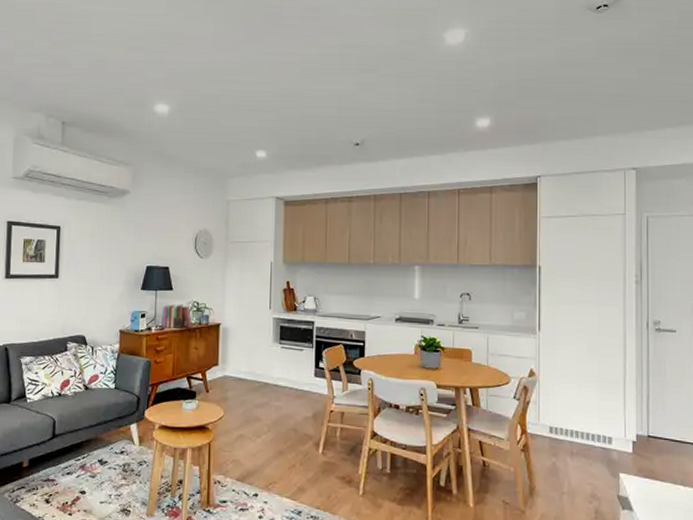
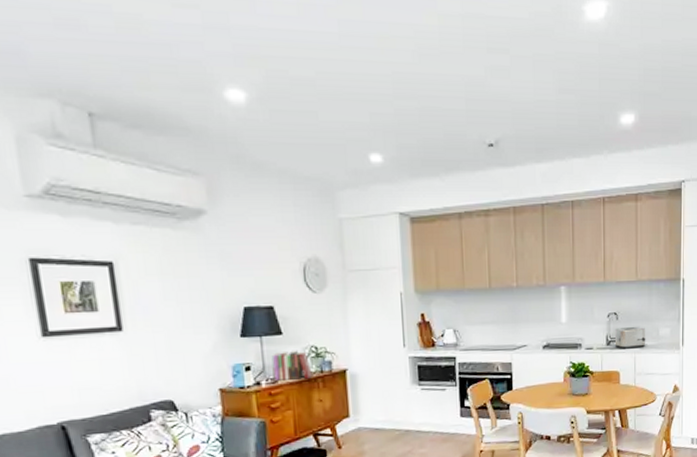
toaster: none [467,307,500,329] -> present [614,326,646,349]

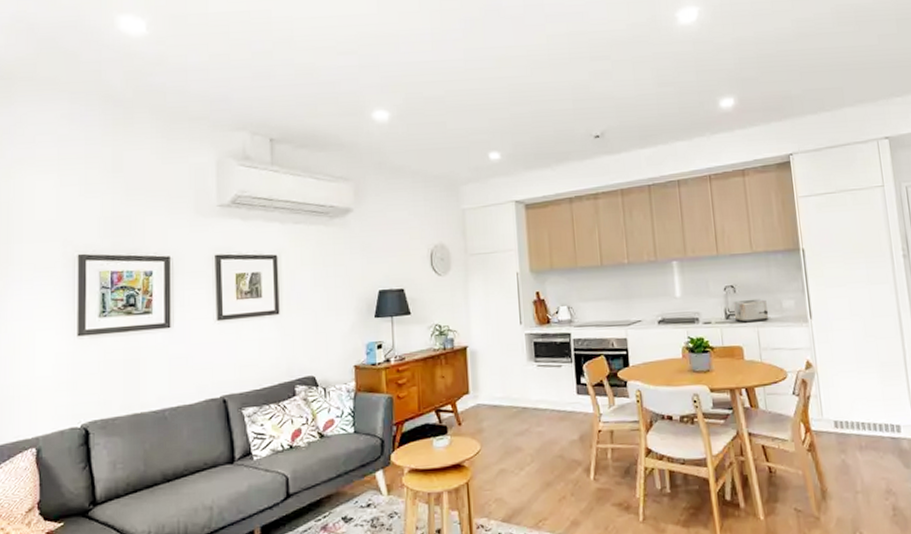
books: present [271,350,312,381] -> none [400,328,436,358]

